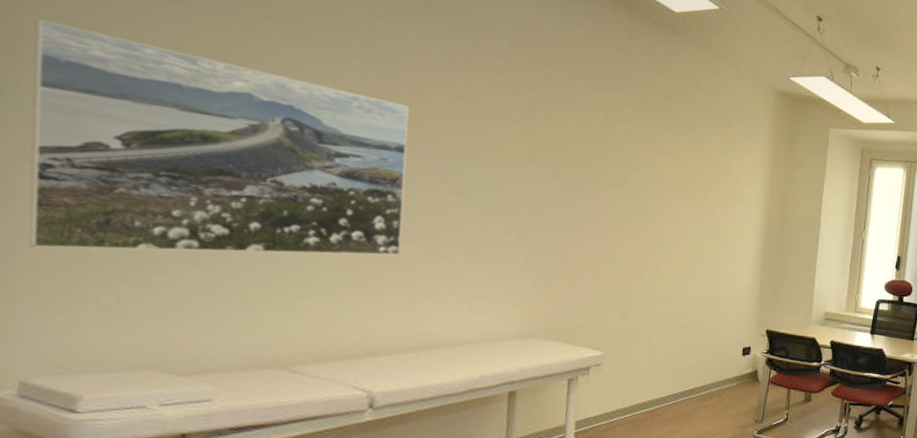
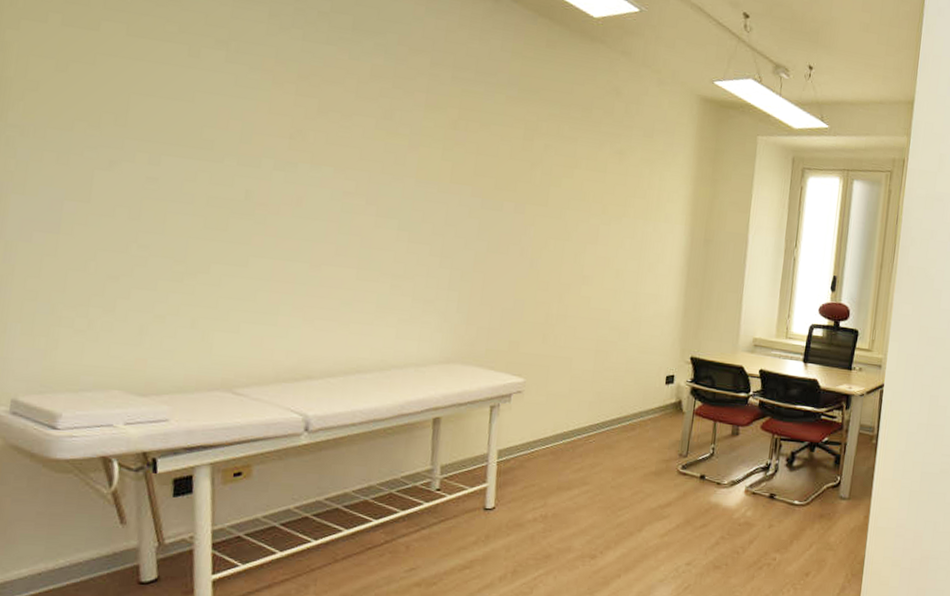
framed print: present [28,19,410,256] -> none [16,59,339,279]

